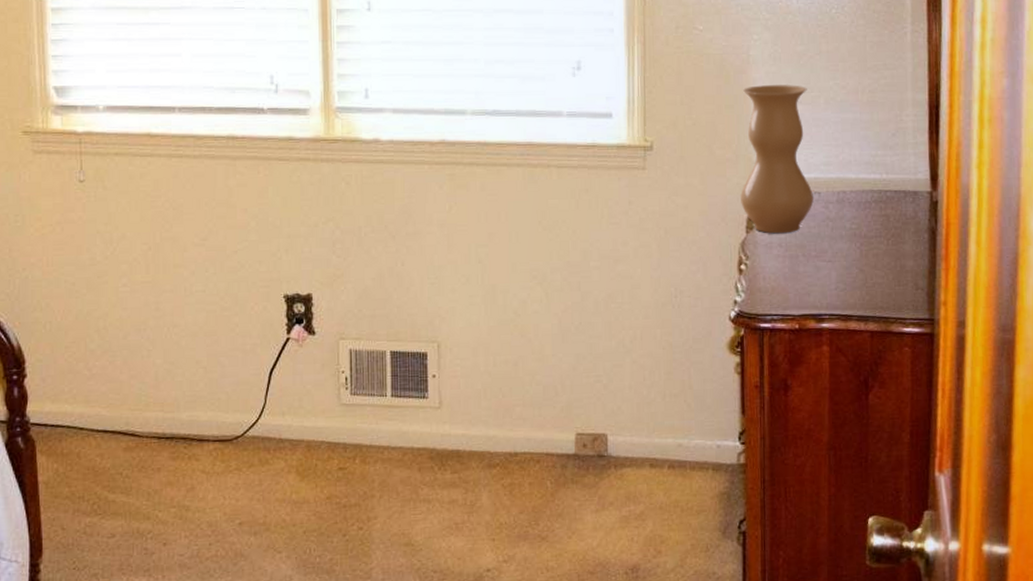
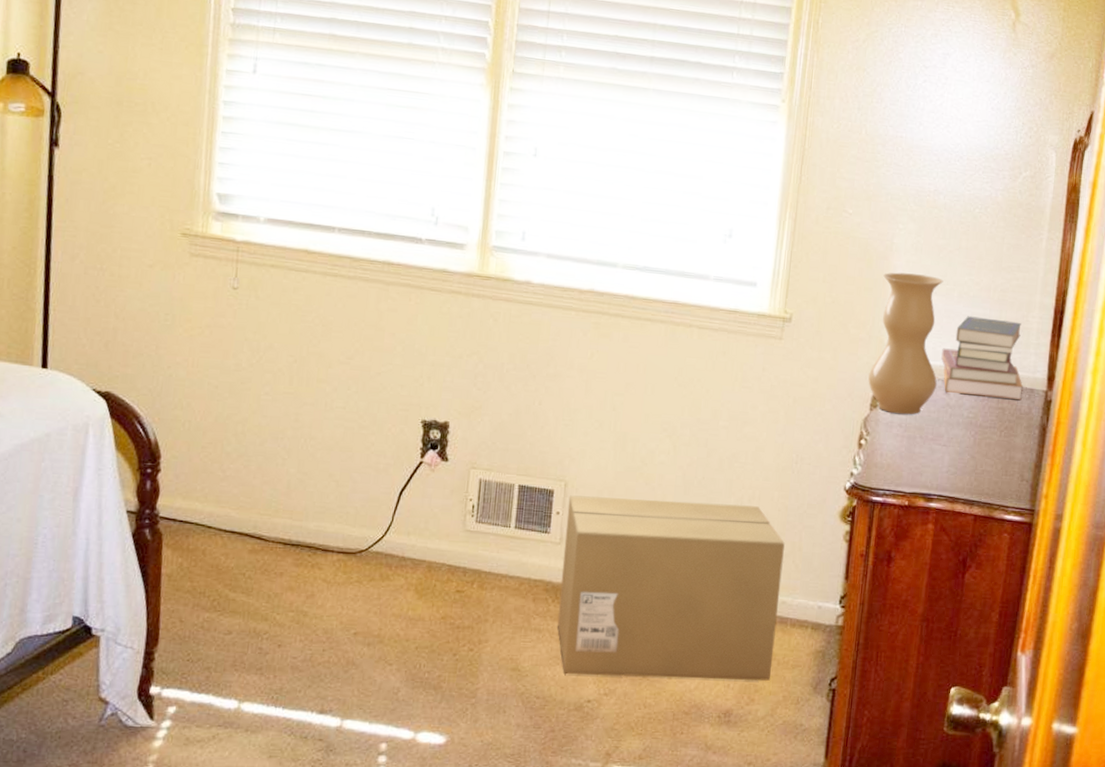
box: none [443,347,676,543] -> present [557,495,785,681]
books: none [814,122,906,206] -> present [941,316,1023,401]

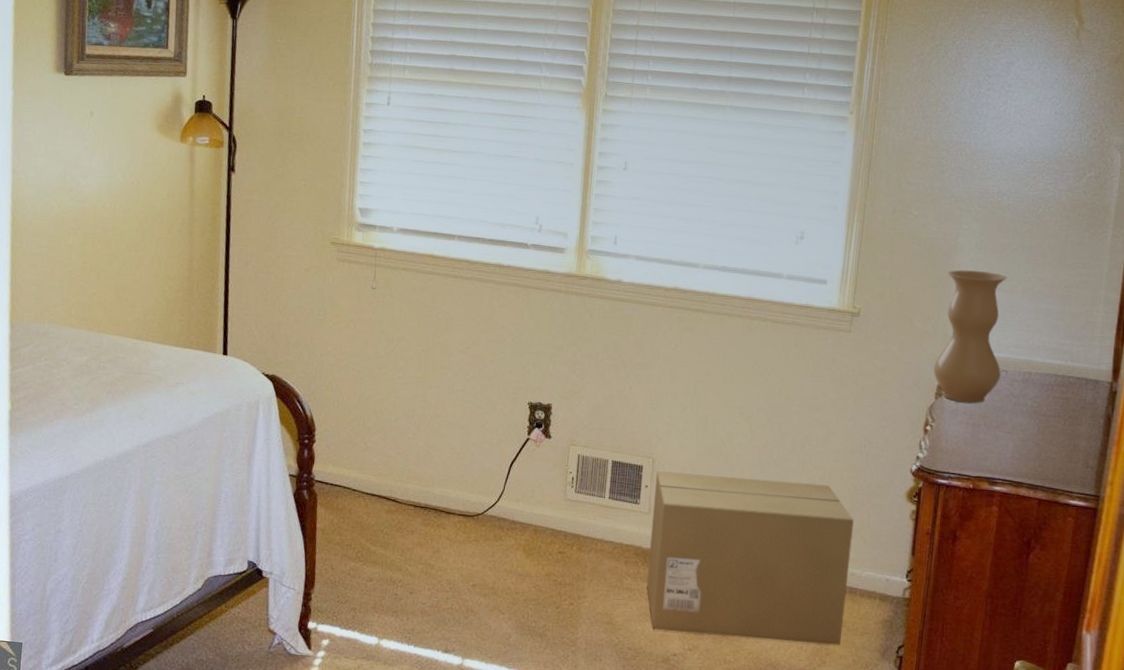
books: present [941,316,1023,401] -> none [1005,310,1087,391]

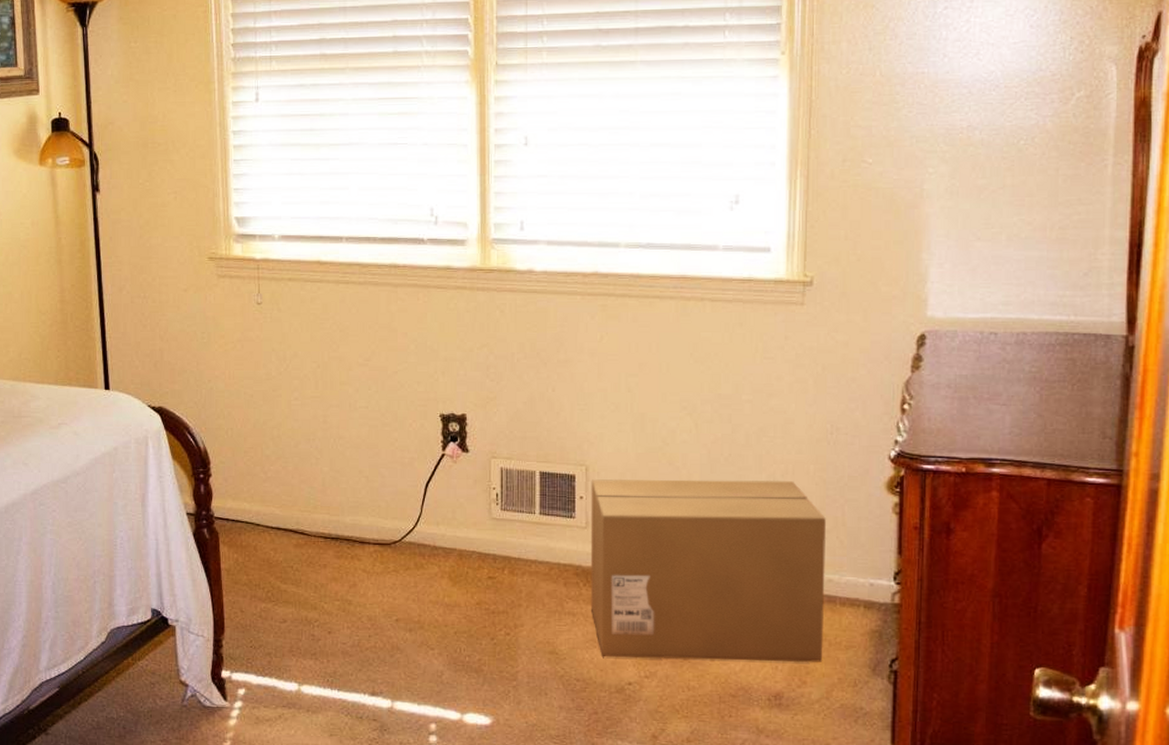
vase: present [933,269,1007,404] -> none [907,220,989,374]

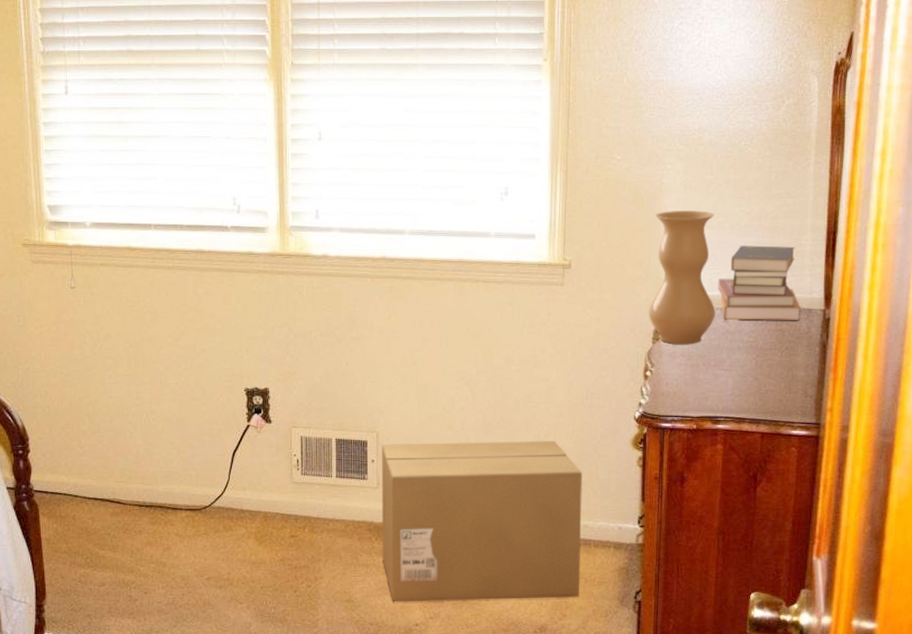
vase: none [907,220,989,374] -> present [649,211,715,345]
books: none [992,260,1096,349] -> present [718,245,800,321]

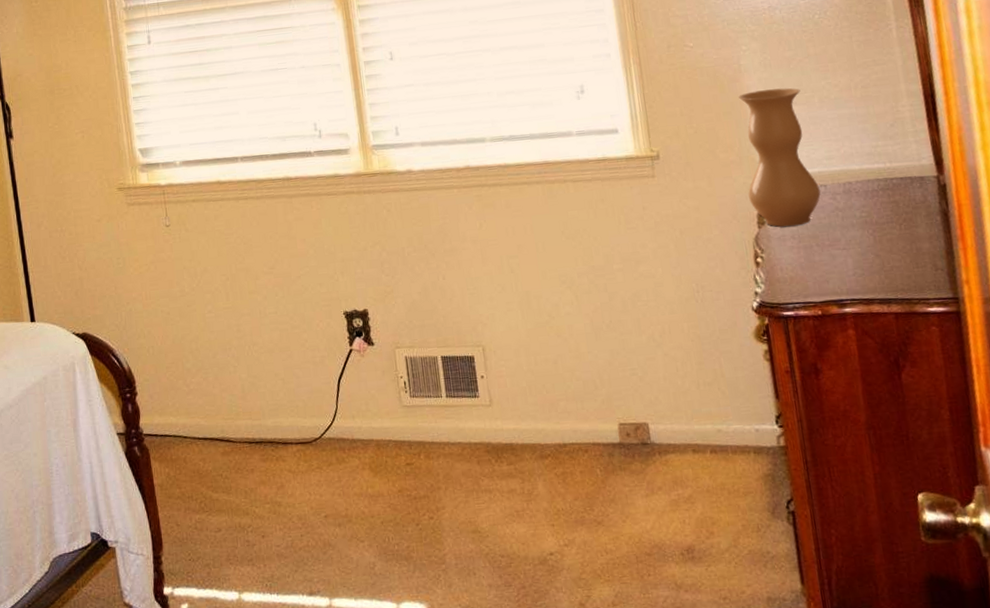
box: present [381,441,582,602] -> none [489,340,725,529]
books: present [718,245,800,321] -> none [816,113,913,196]

